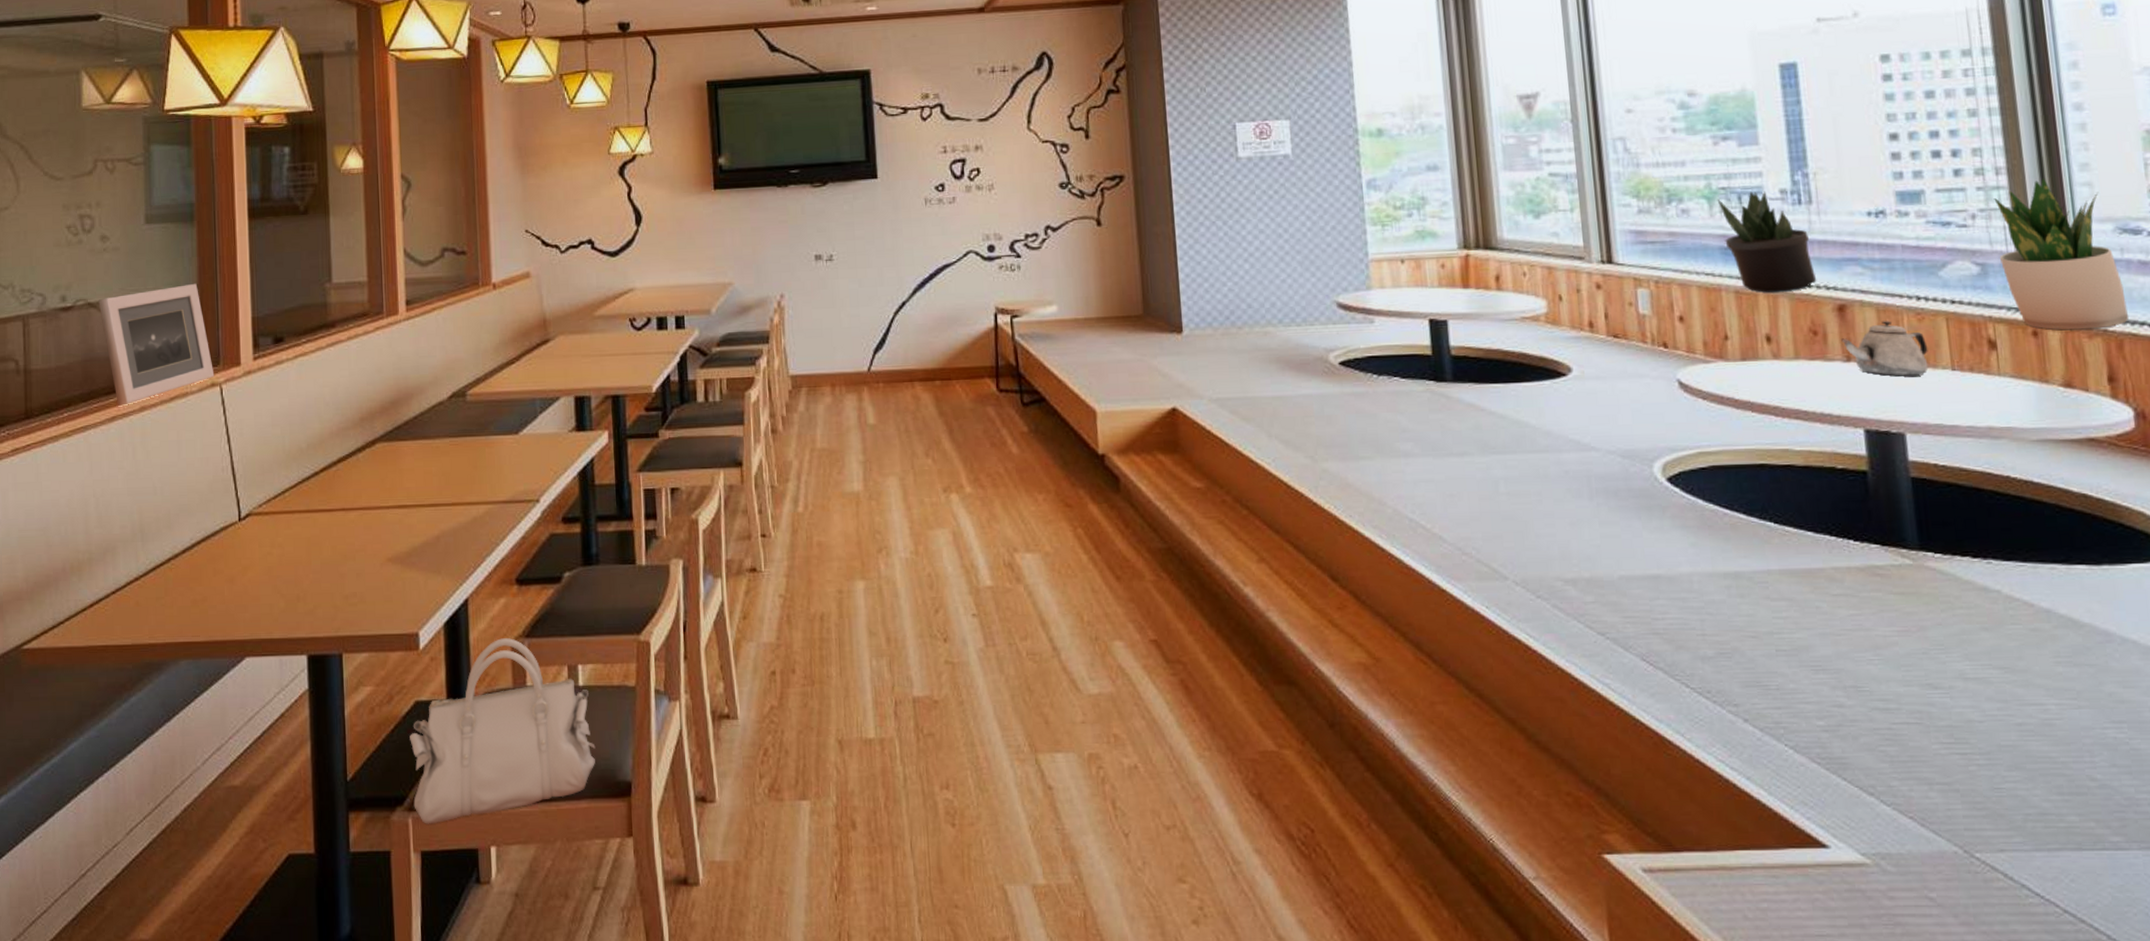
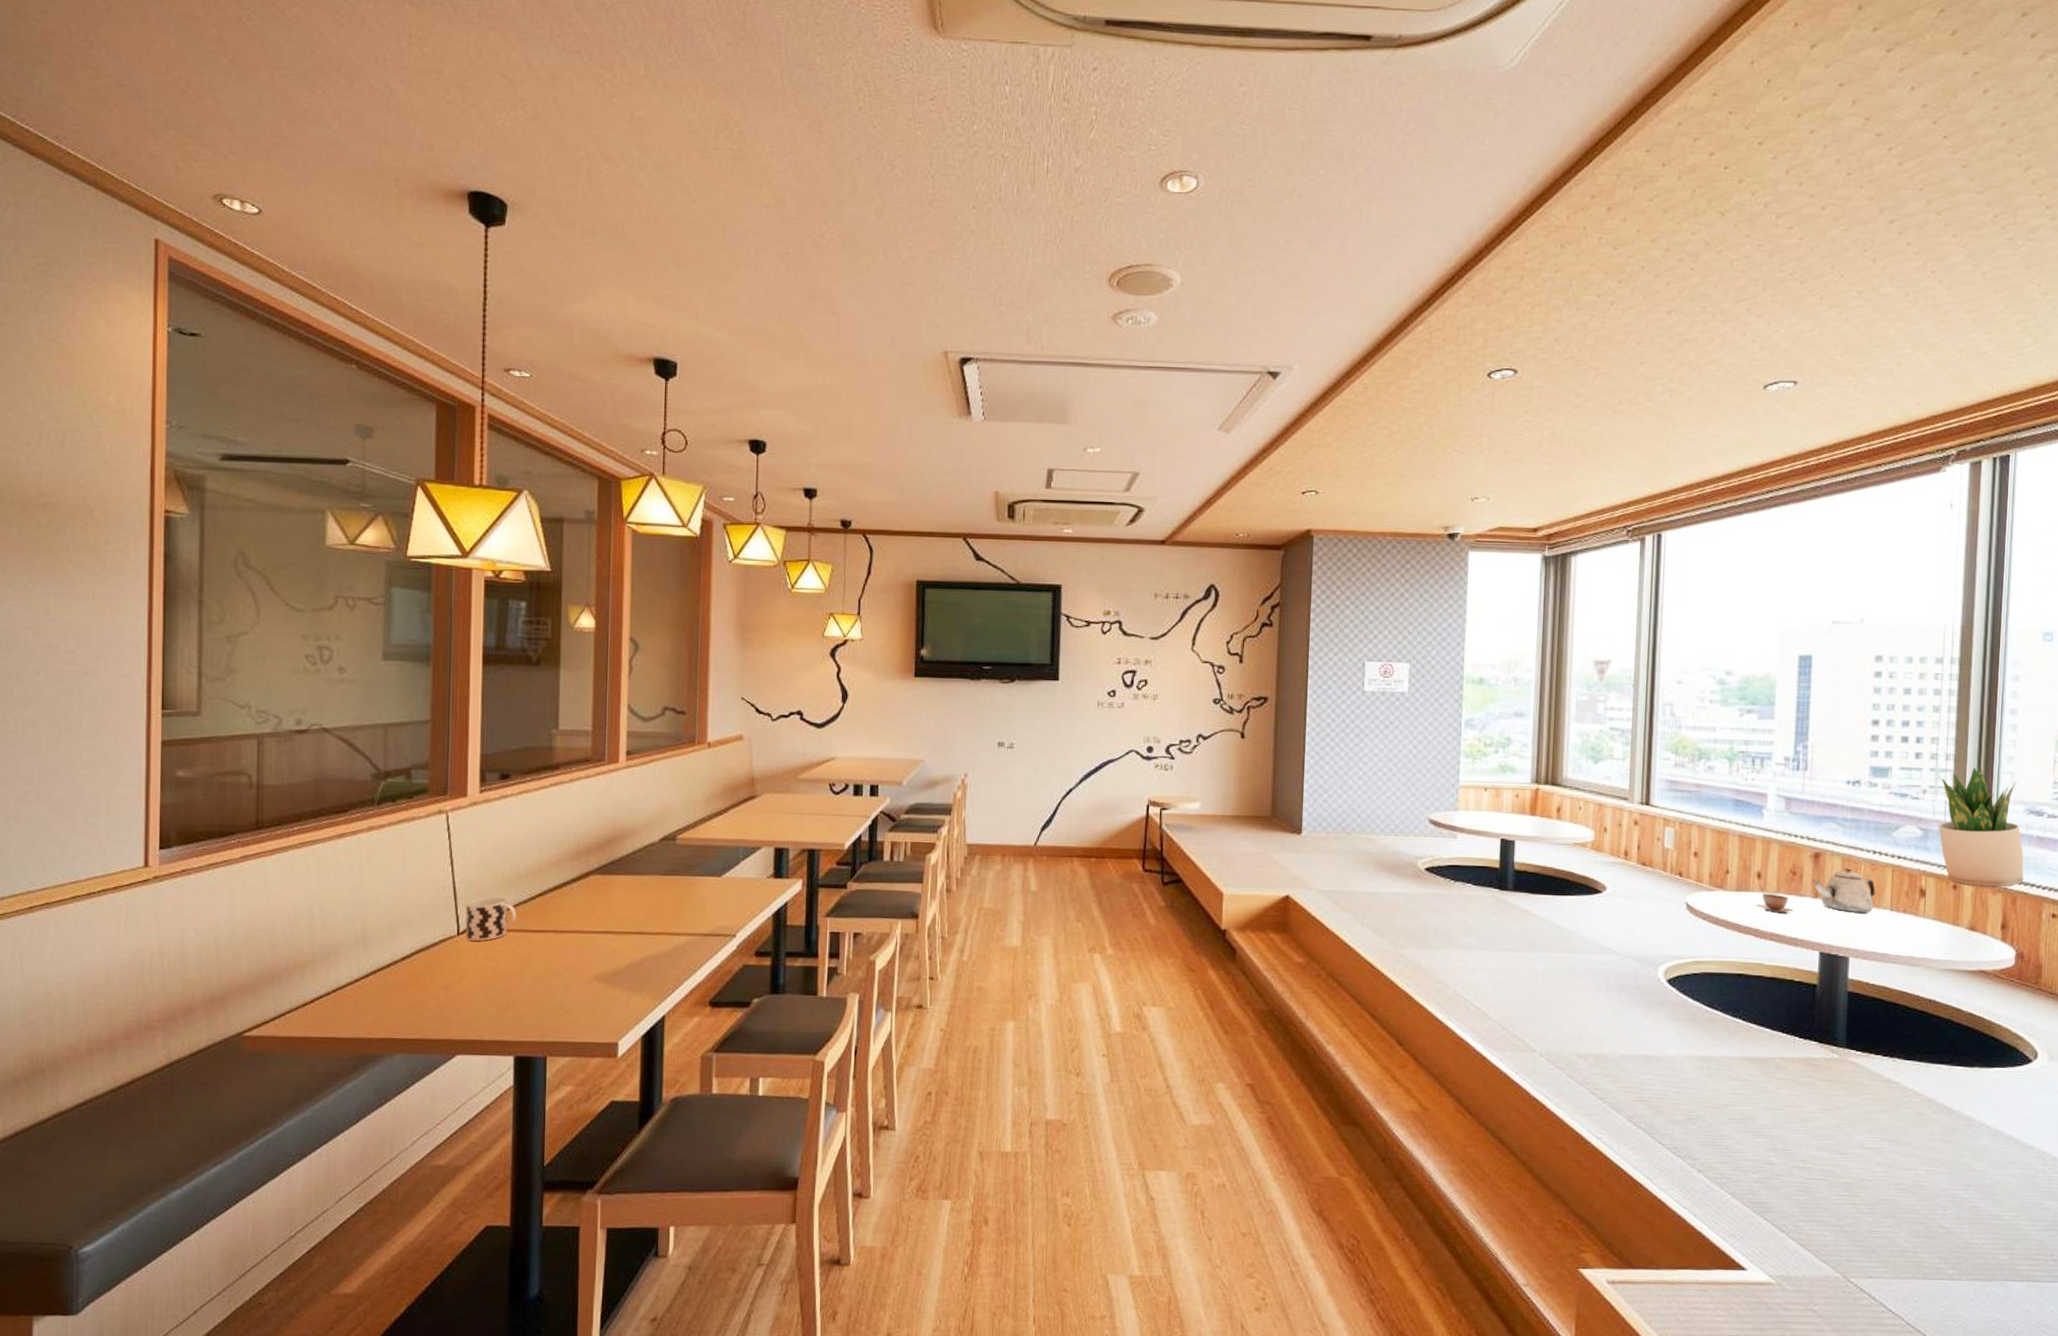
picture frame: present [98,283,215,406] -> none [333,718,442,824]
cup: none [245,475,300,527] -> present [465,897,517,942]
shoulder bag: present [410,638,596,824] -> none [603,1051,769,1206]
planter: present [1717,191,1817,292] -> none [1736,757,1802,839]
teacup: none [1770,360,1822,383] -> present [1756,893,1794,913]

